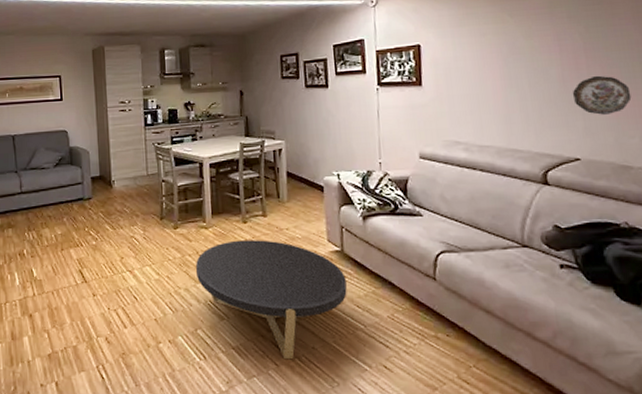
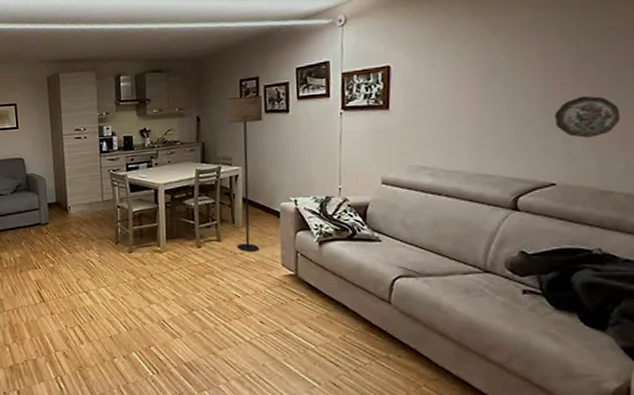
coffee table: present [196,240,347,359] -> none [150,264,300,375]
floor lamp: none [268,70,305,227] -> present [227,95,263,251]

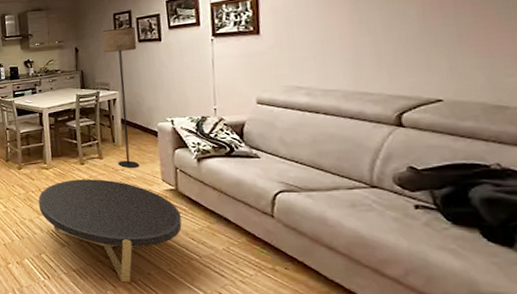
coffee table: none [150,264,300,375] -> present [38,179,182,282]
decorative plate: present [554,95,621,138] -> none [434,13,511,54]

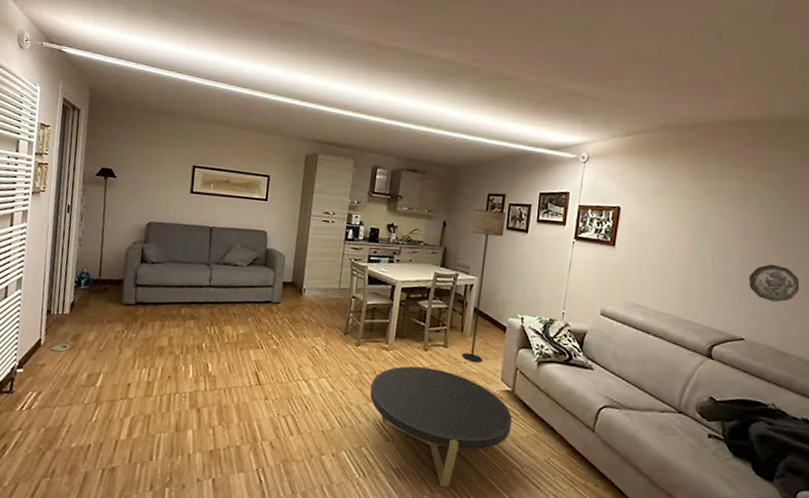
decorative plate: none [434,13,511,54] -> present [748,264,800,302]

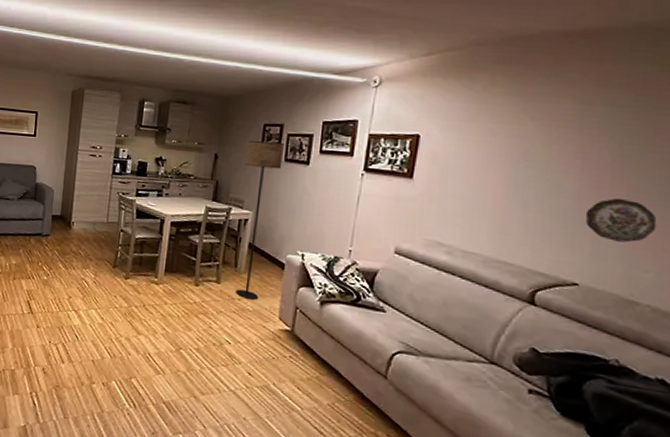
coffee table: present [370,366,512,487] -> none [139,300,291,425]

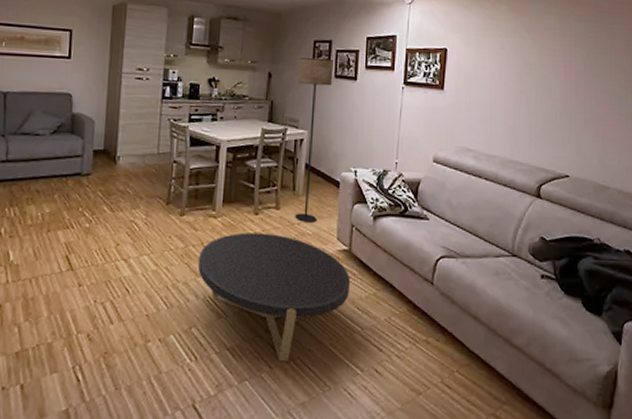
coffee table: none [139,300,291,425] -> present [198,232,350,361]
decorative plate: present [585,198,657,243] -> none [570,99,616,137]

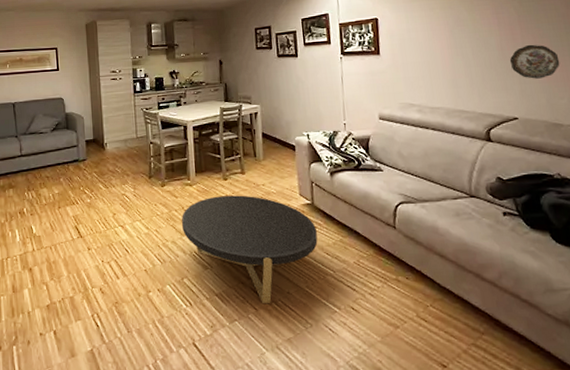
floor lamp: present [295,57,333,223] -> none [244,41,279,183]
decorative plate: none [570,99,616,137] -> present [509,44,560,79]

